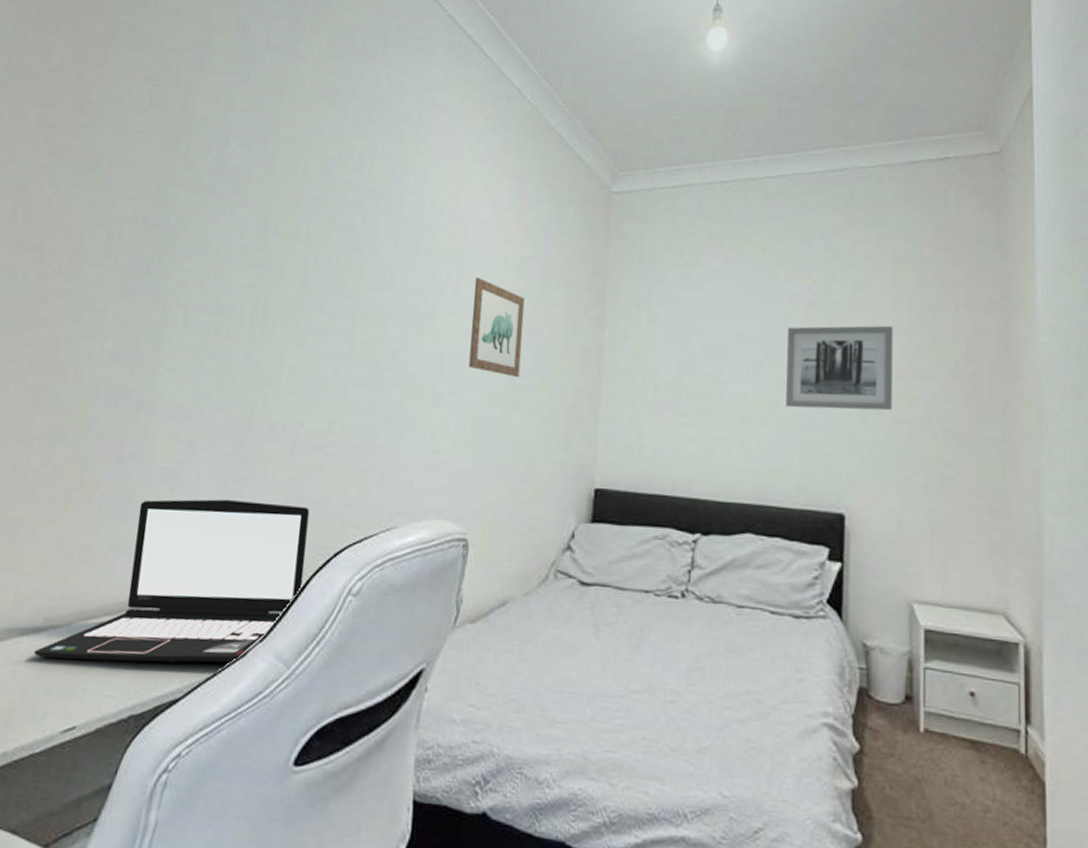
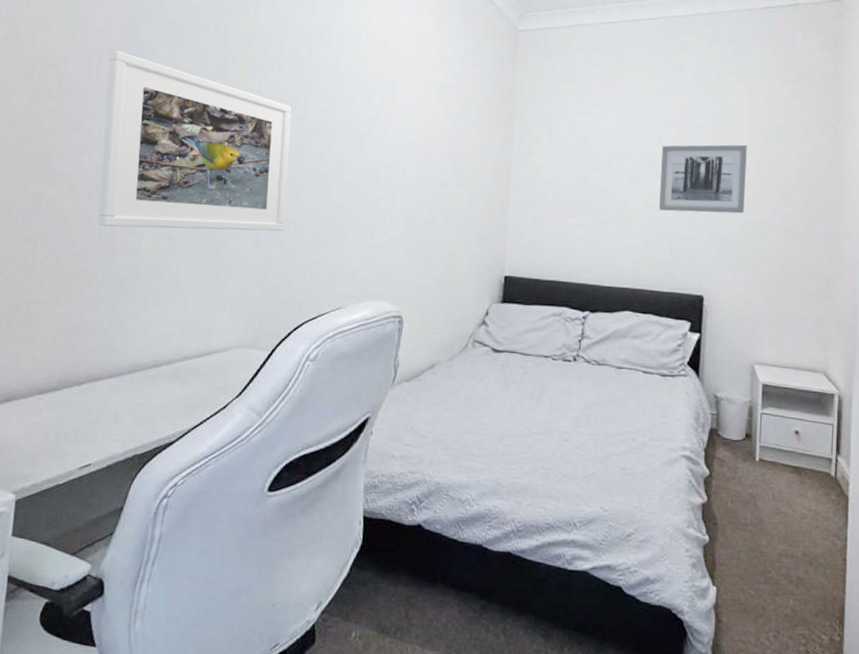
laptop: present [33,499,310,663] -> none [52,284,272,414]
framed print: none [106,220,341,434] -> present [98,50,292,232]
wall art: present [469,278,525,377] -> none [400,102,447,185]

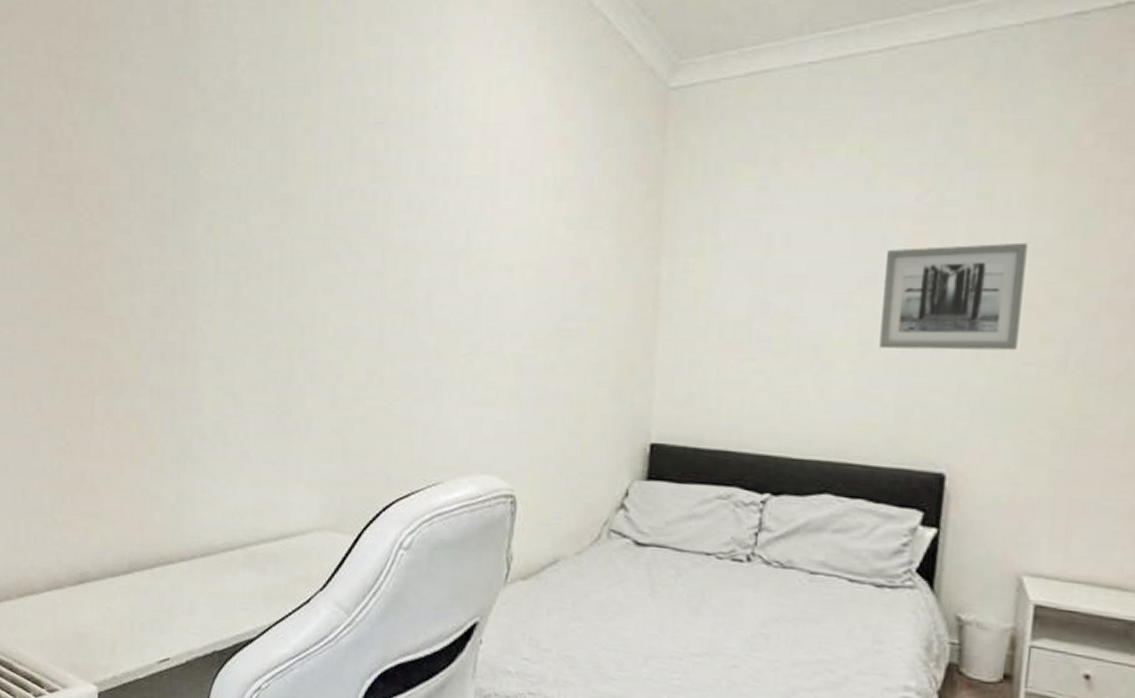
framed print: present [98,50,292,232] -> none [153,159,368,385]

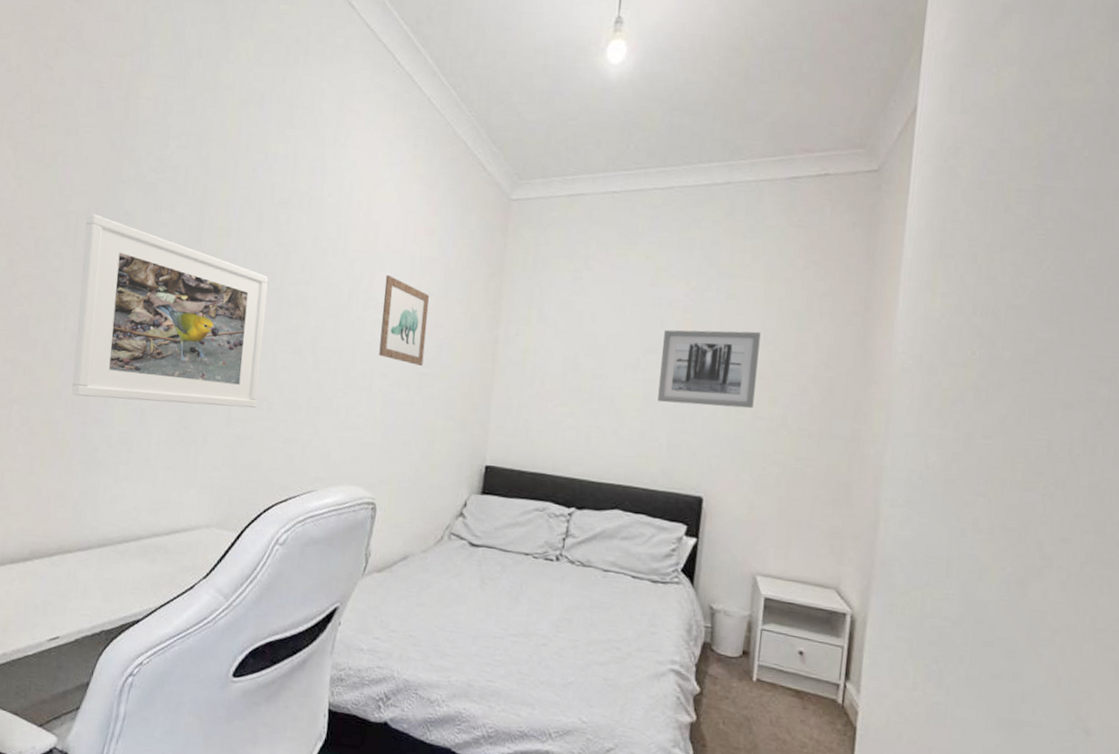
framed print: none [153,159,368,385] -> present [72,213,268,408]
wall art: none [509,205,569,320] -> present [379,275,430,366]

